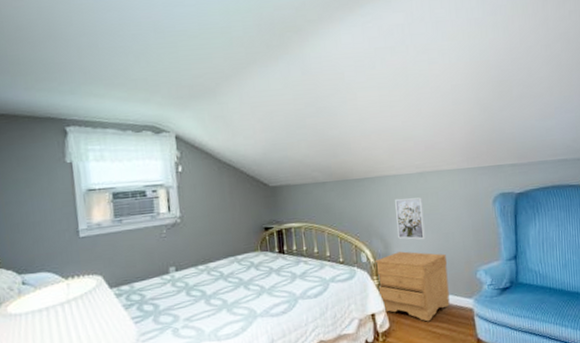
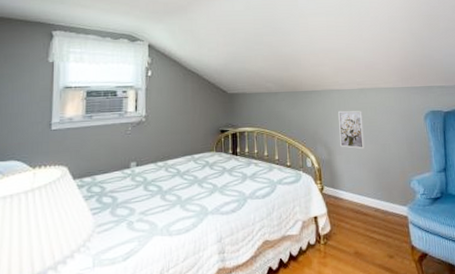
nightstand: present [374,251,450,322] -> none [318,159,387,227]

